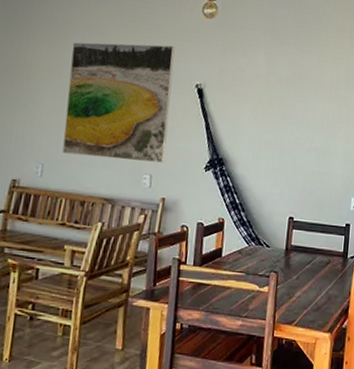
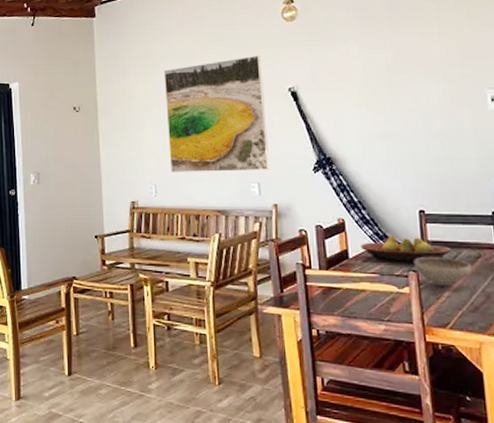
fruit bowl: none [234,238,309,265] -> present [361,235,452,263]
bowl: none [275,260,321,288] -> present [413,257,472,287]

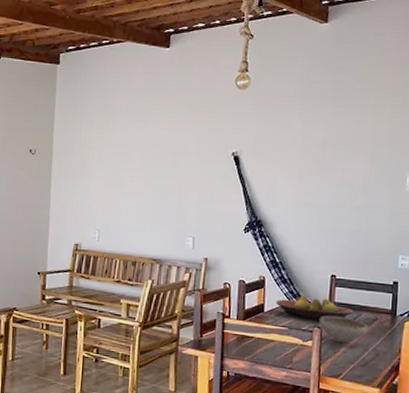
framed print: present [164,55,269,172] -> none [115,118,211,226]

